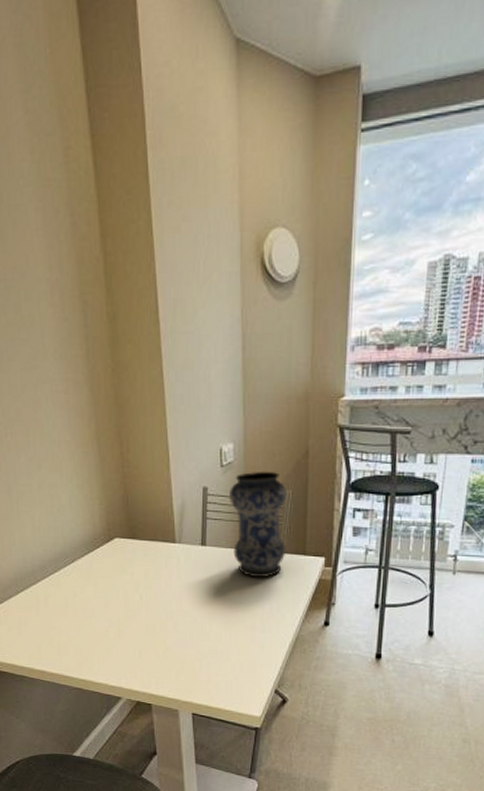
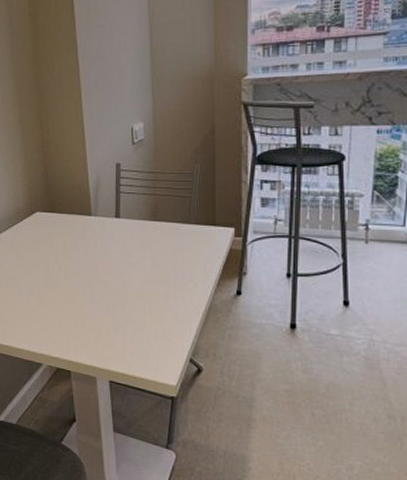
vase: present [230,471,286,578] -> none [141,147,195,248]

